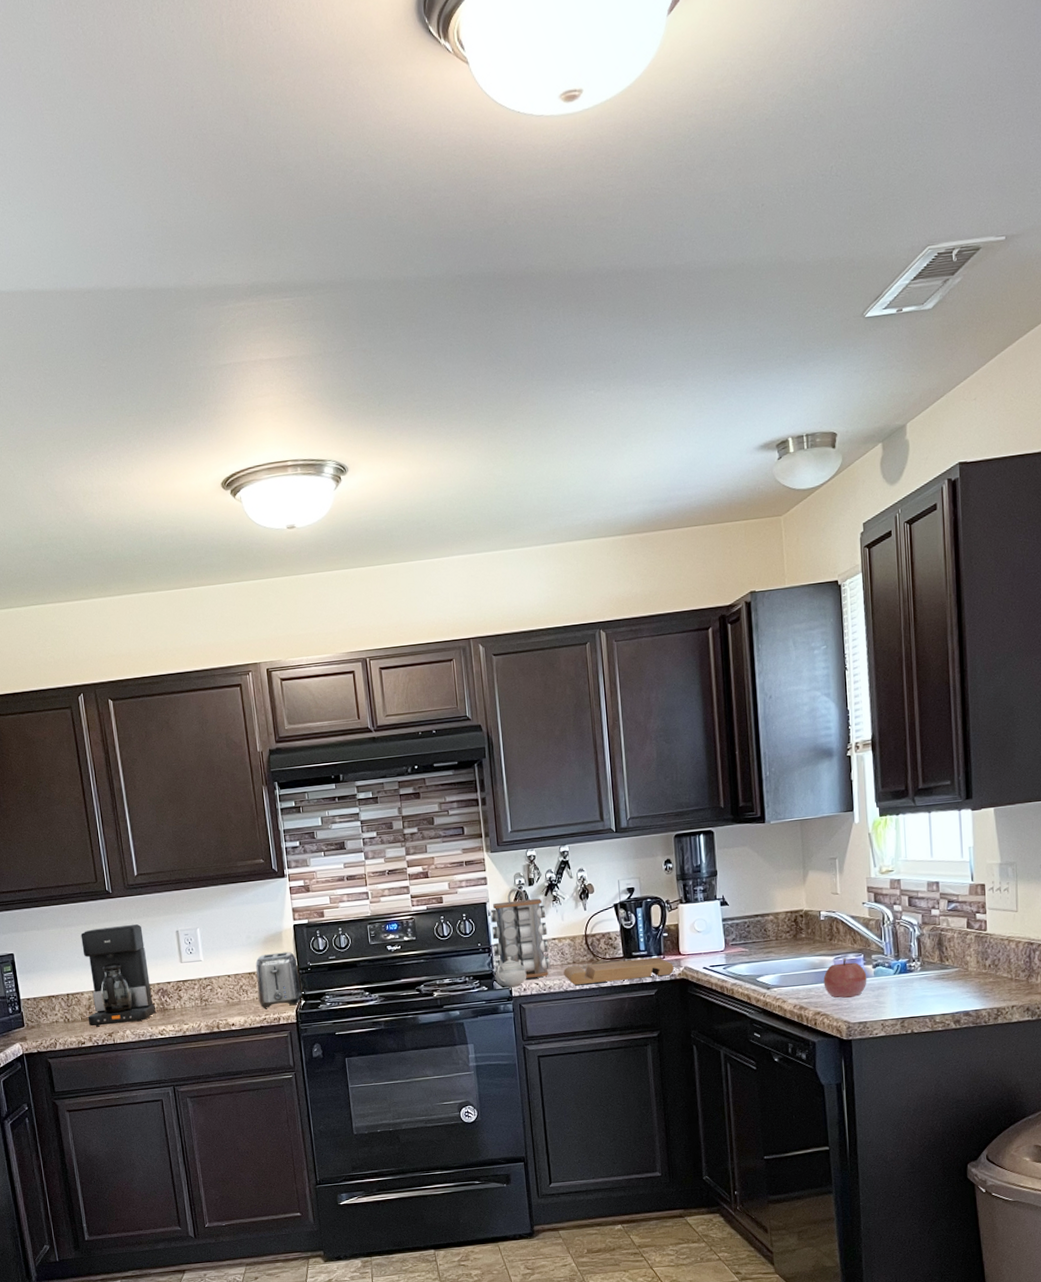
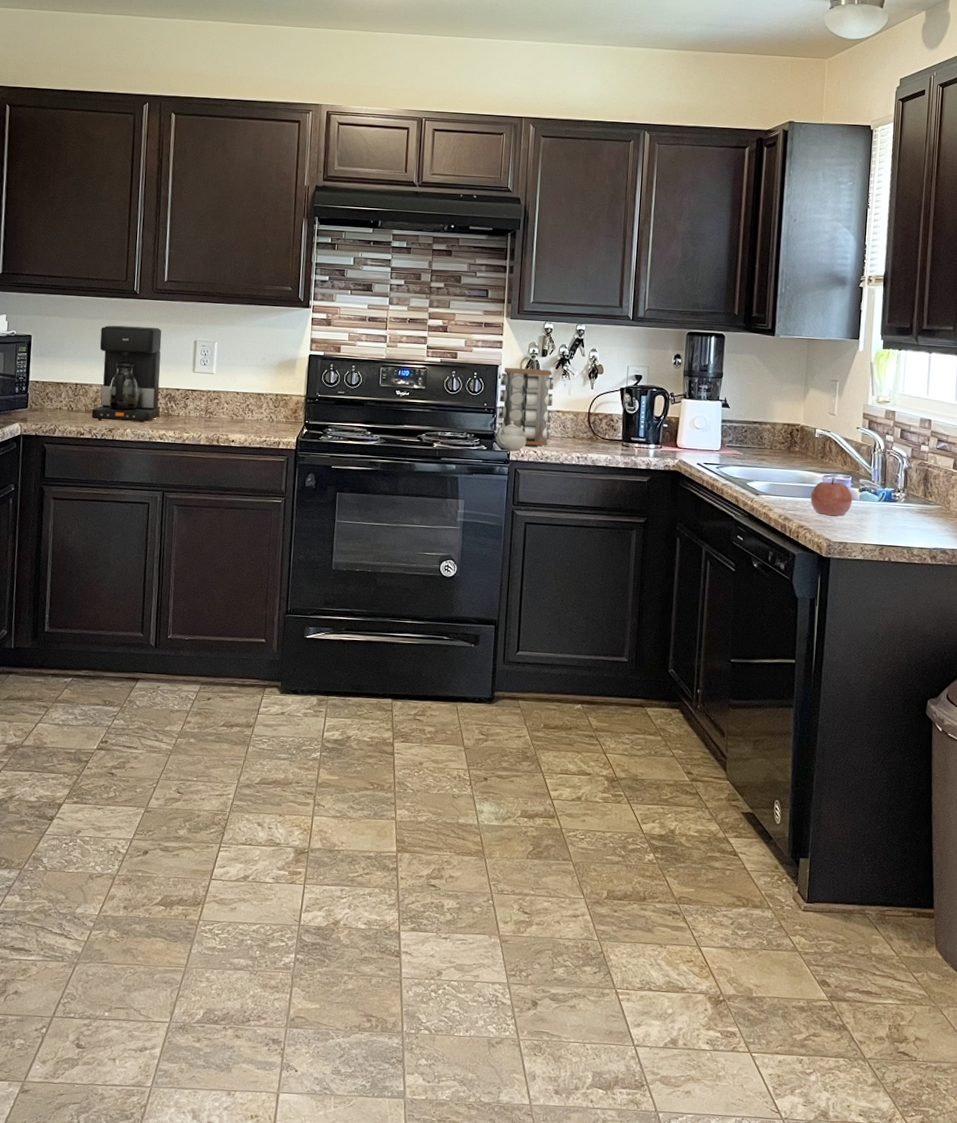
toaster: present [255,951,302,1009] -> none [262,378,307,433]
cutting board: present [564,957,674,985] -> none [562,441,669,465]

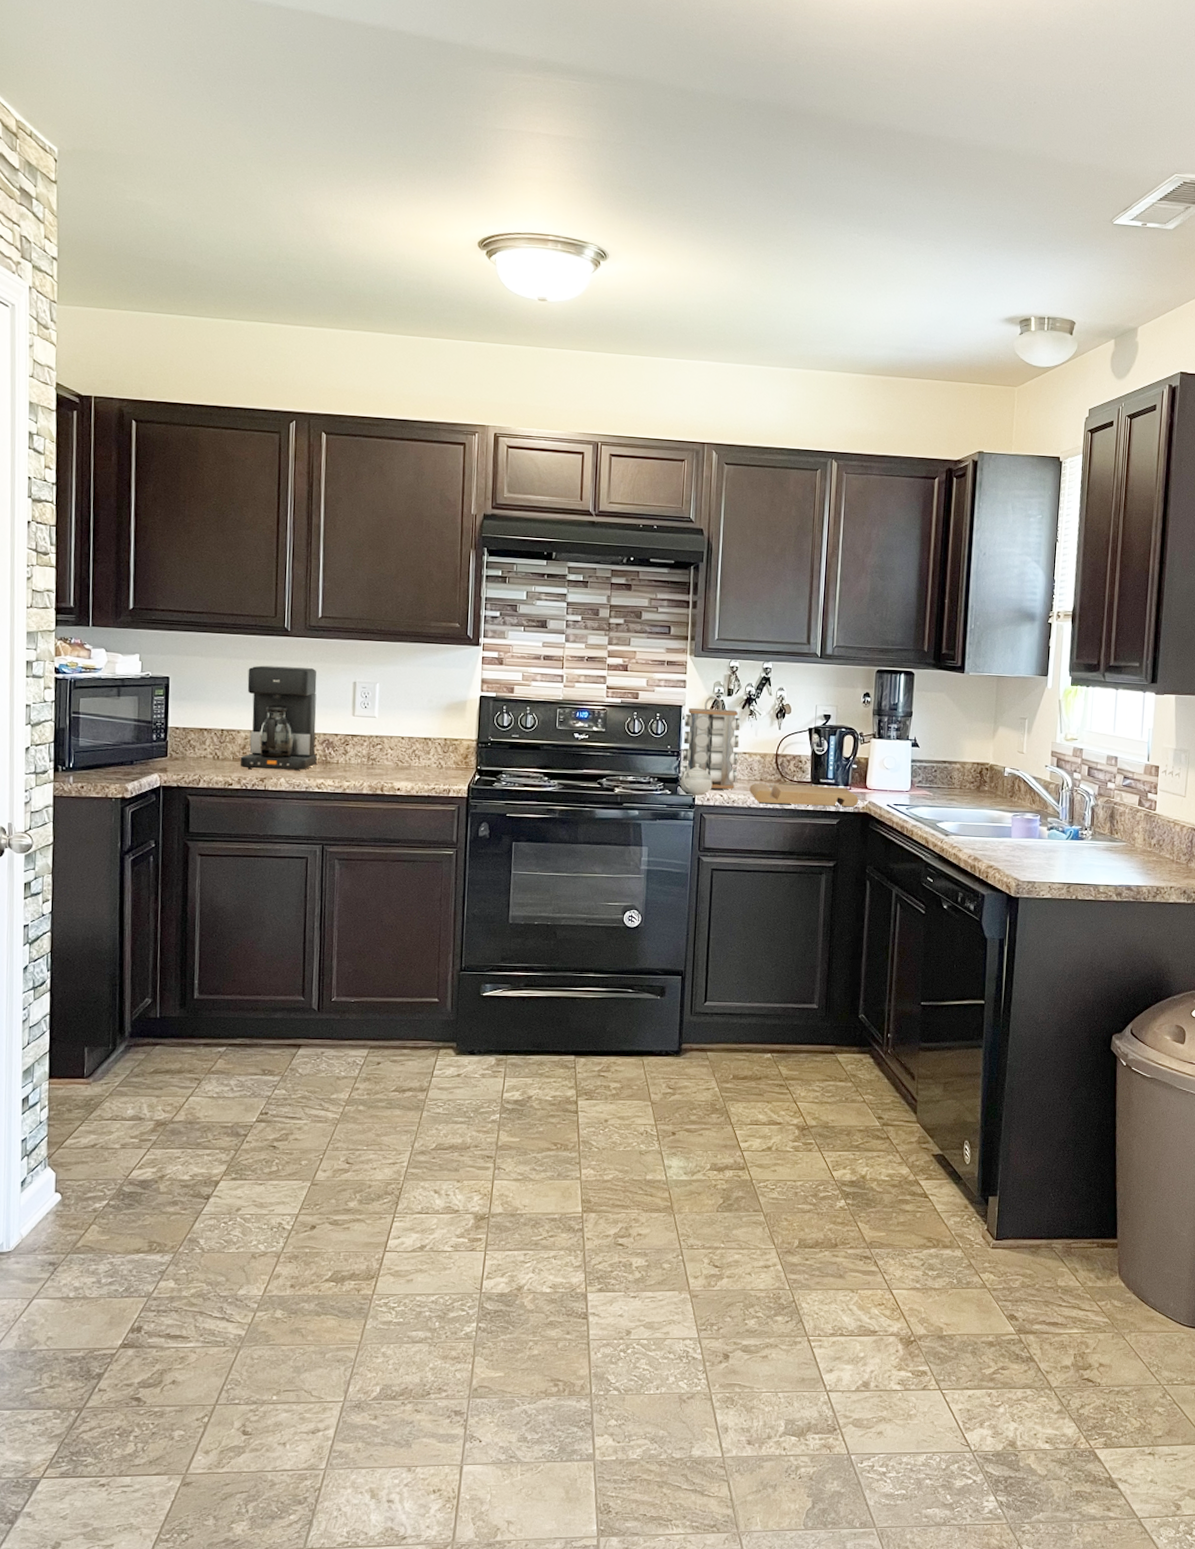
cutting board: none [562,441,669,465] -> present [749,783,858,807]
fruit: present [810,478,853,517] -> none [999,817,1041,857]

